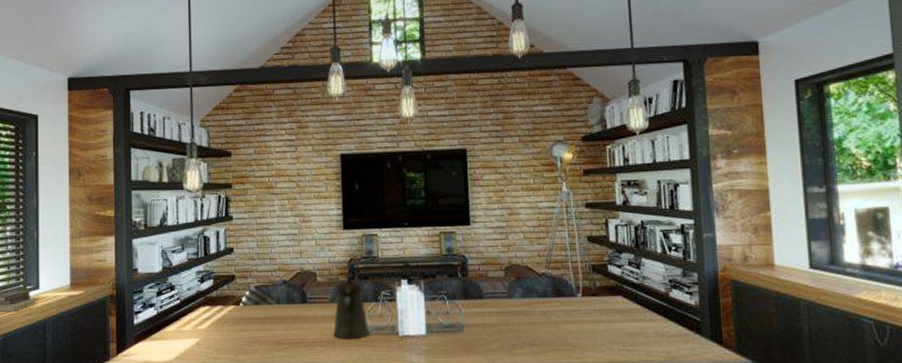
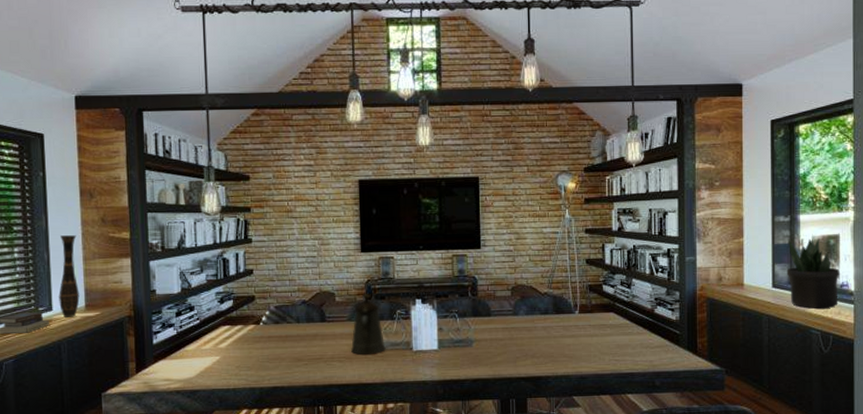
decorative vase: none [46,213,65,296] -> present [59,235,80,317]
planter: none [826,211,894,293] -> present [786,238,840,309]

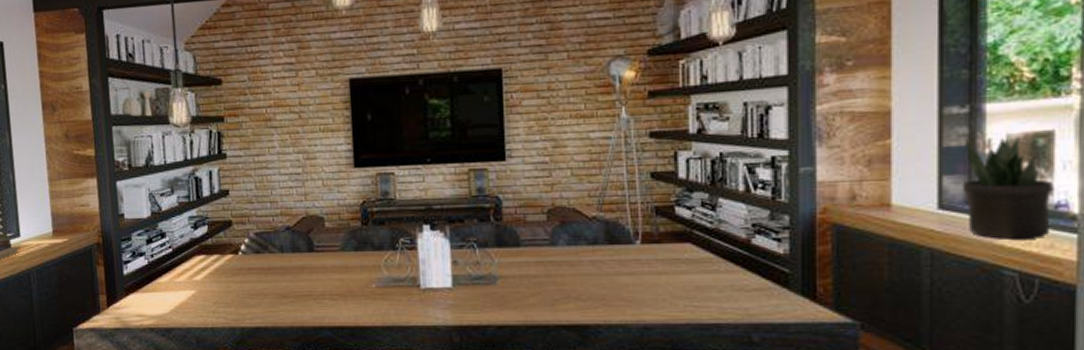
decorative vase: present [59,235,80,317] -> none [25,153,47,244]
coffee pot: present [351,294,386,355] -> none [345,218,387,293]

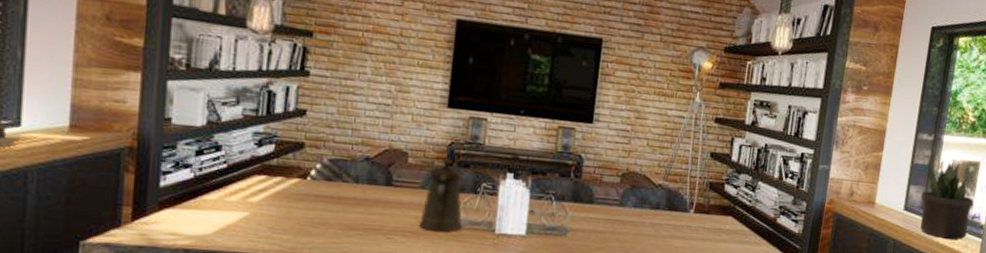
coffee pot: none [345,218,387,293] -> present [419,158,463,233]

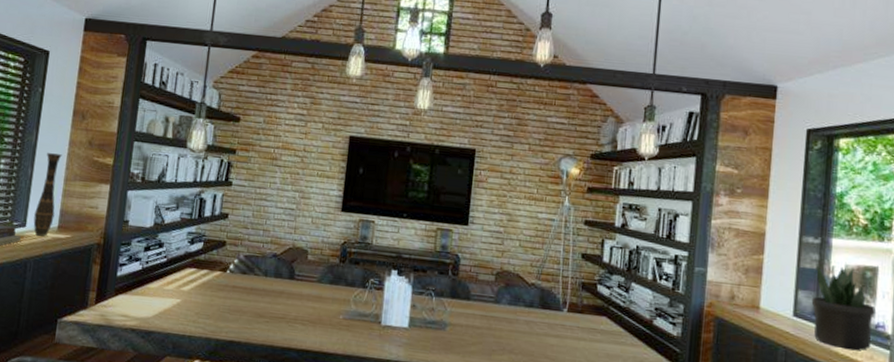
decorative vase: none [32,29,67,139] -> present [33,153,62,237]
coffee pot: present [419,158,463,233] -> none [316,256,353,323]

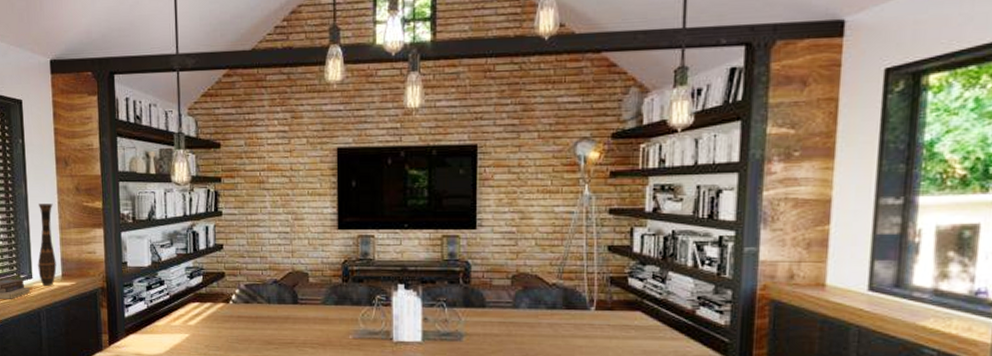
planter: present [811,264,876,350] -> none [891,228,976,322]

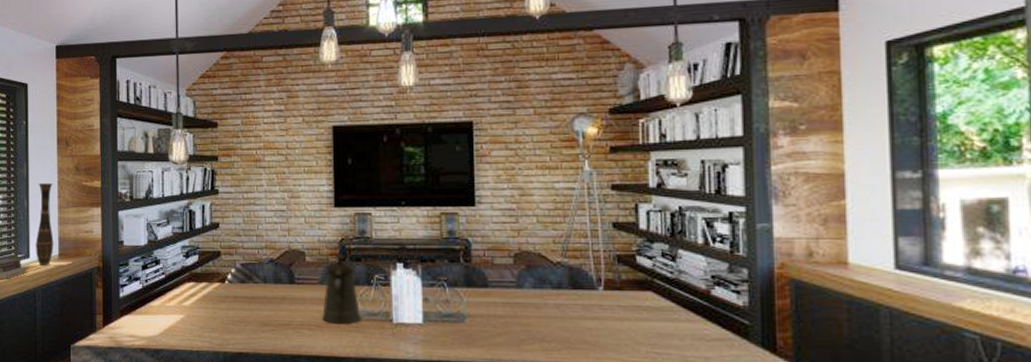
coffee pot: none [325,276,363,343] -> present [322,254,362,325]

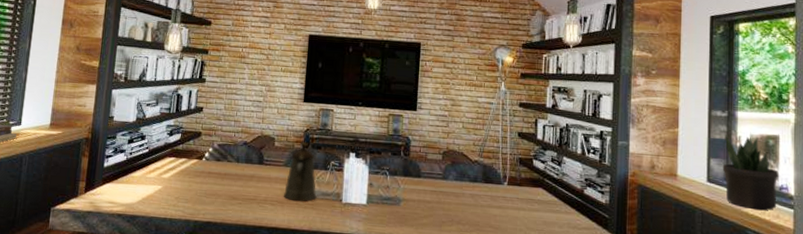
decorative vase: present [36,183,54,265] -> none [28,58,53,133]
planter: none [918,202,1011,302] -> present [722,134,779,210]

